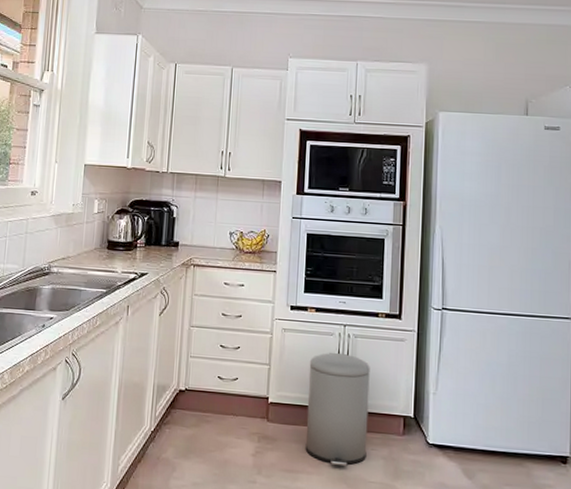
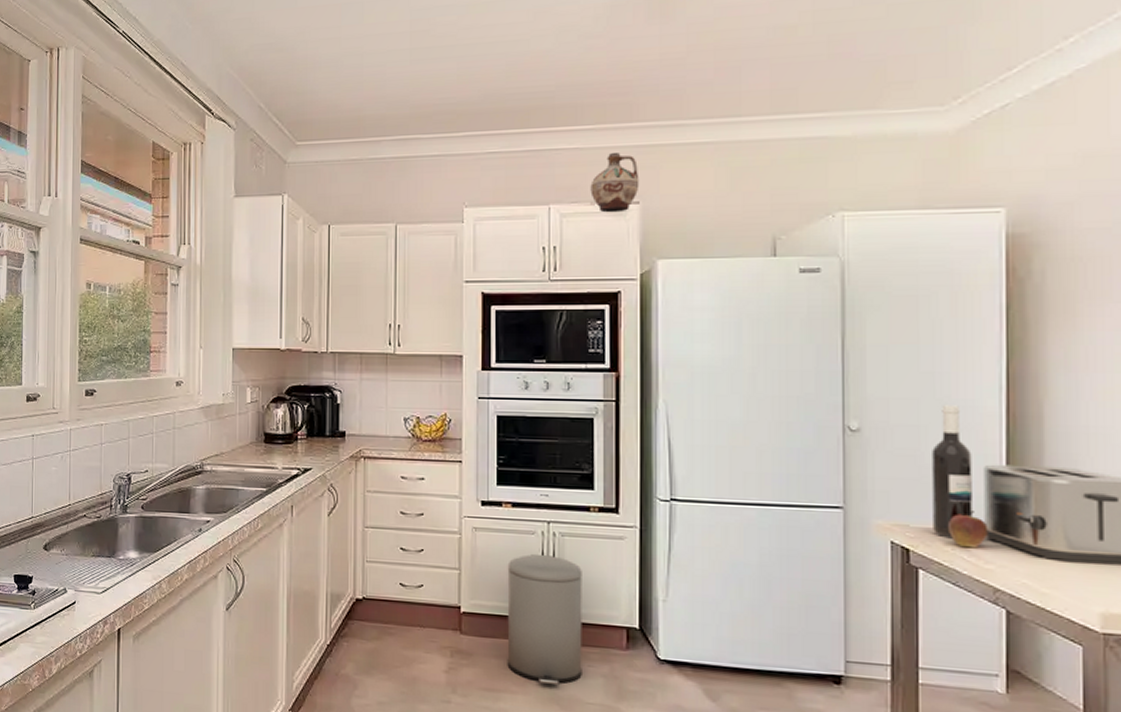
ceramic jug: none [390,24,428,72] -> present [590,153,640,213]

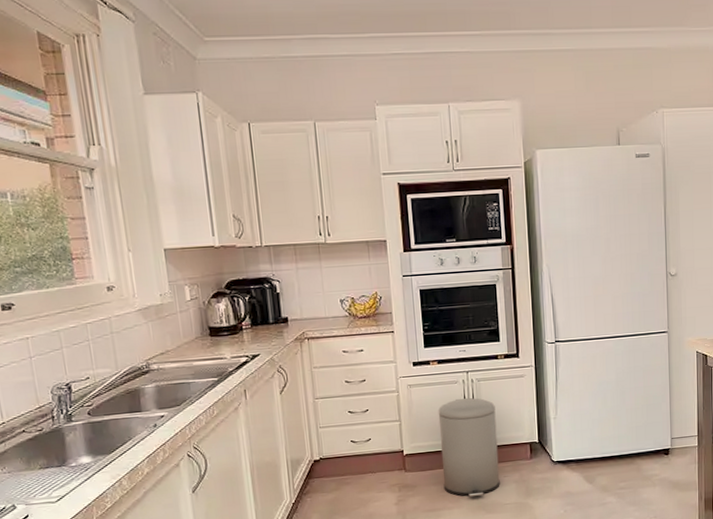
ceramic jug: present [590,153,640,213] -> none [481,57,519,110]

